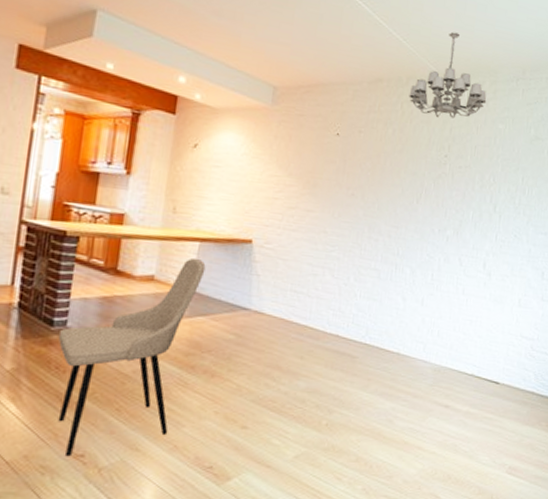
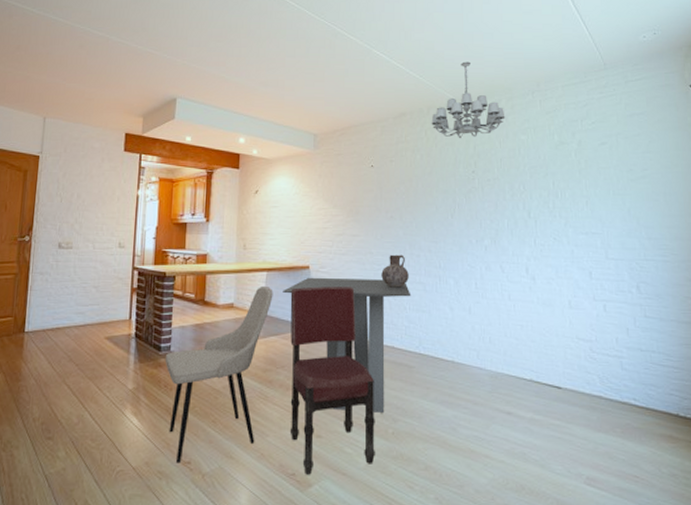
dining chair: none [210,263,313,468] -> present [289,286,375,475]
dining table: none [217,252,364,404] -> present [283,277,411,413]
ceramic jug: none [333,236,364,273] -> present [381,254,409,288]

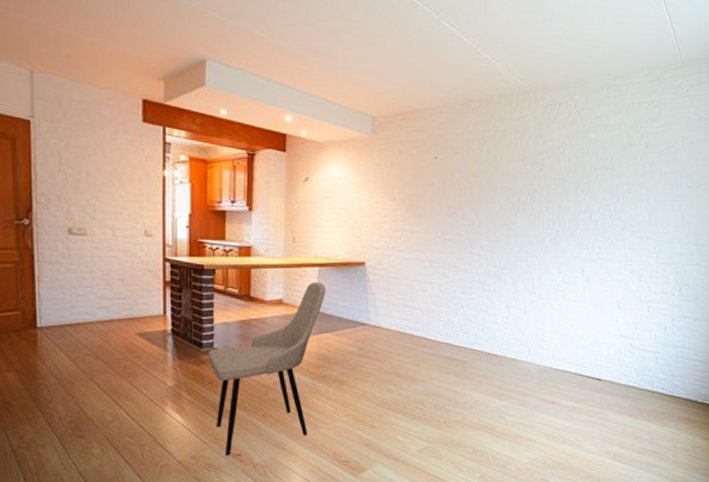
dining table: present [283,277,411,413] -> none [336,273,470,404]
dining chair: present [289,286,375,475] -> none [343,283,429,461]
ceramic jug: present [381,254,409,288] -> none [440,252,468,286]
chandelier: present [431,61,506,139] -> none [501,45,578,134]

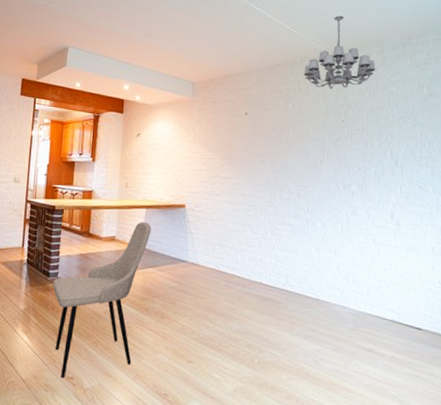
chandelier: none [501,45,578,134] -> present [304,16,376,90]

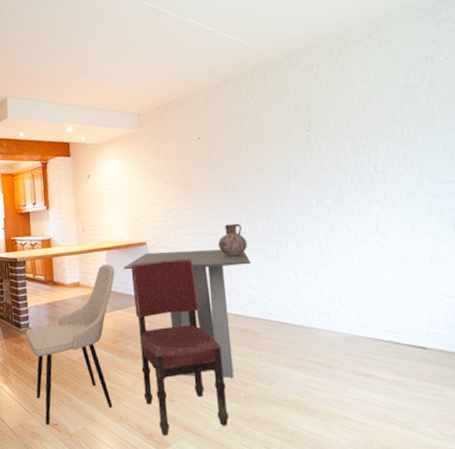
dining table: none [160,215,280,343] -> present [123,249,252,378]
dining chair: none [163,224,243,396] -> present [131,259,229,436]
ceramic jug: none [252,197,278,228] -> present [218,223,247,257]
chandelier: present [304,16,376,90] -> none [256,14,340,98]

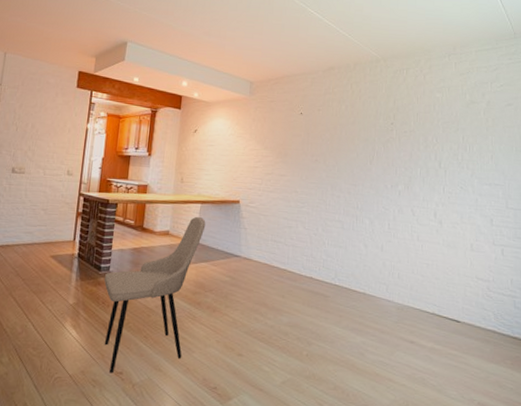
dining table: present [123,249,252,378] -> none [214,210,331,336]
dining chair: present [131,259,229,436] -> none [214,219,293,389]
ceramic jug: present [218,223,247,257] -> none [304,194,329,225]

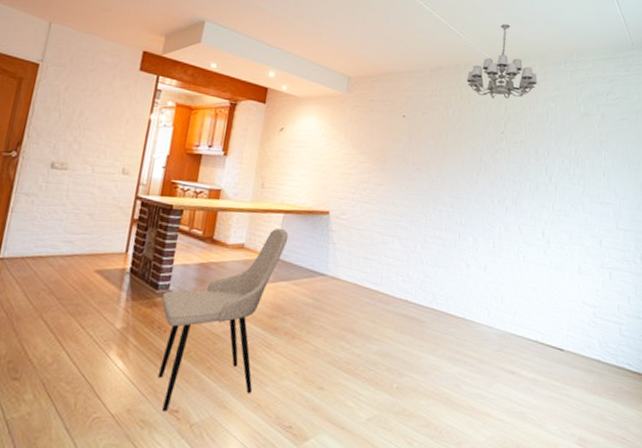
chandelier: none [356,24,424,94] -> present [466,23,538,99]

